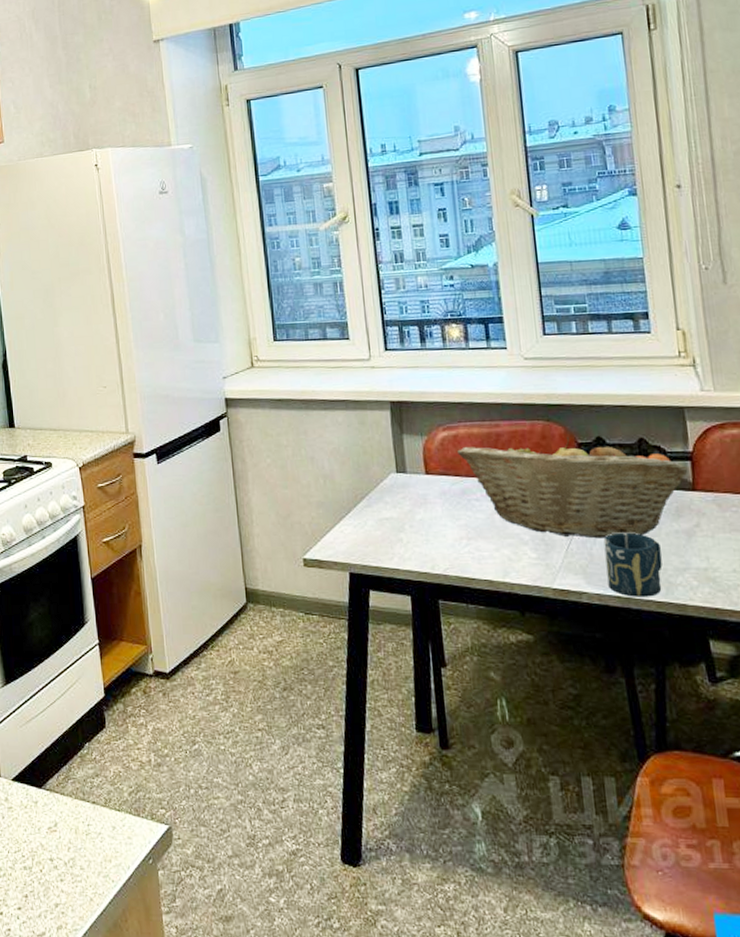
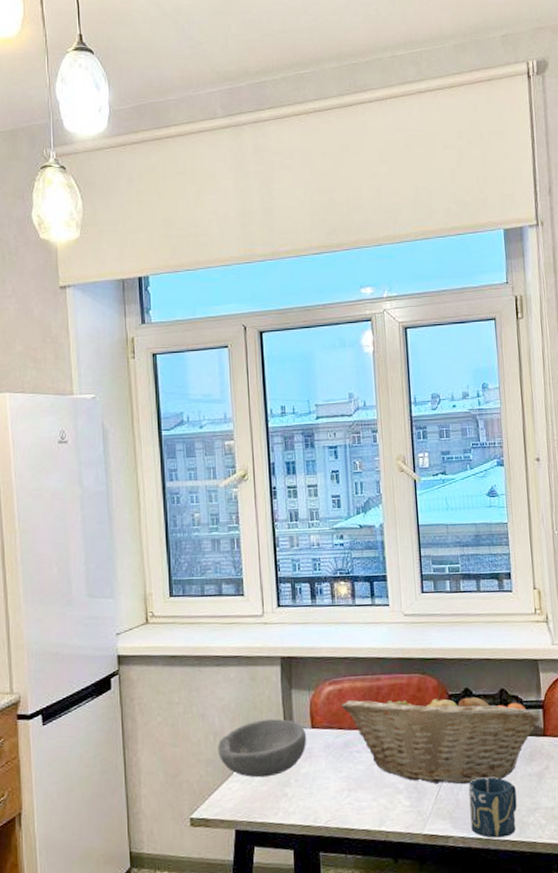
bowl: none [328,464,421,522] -> present [218,719,307,778]

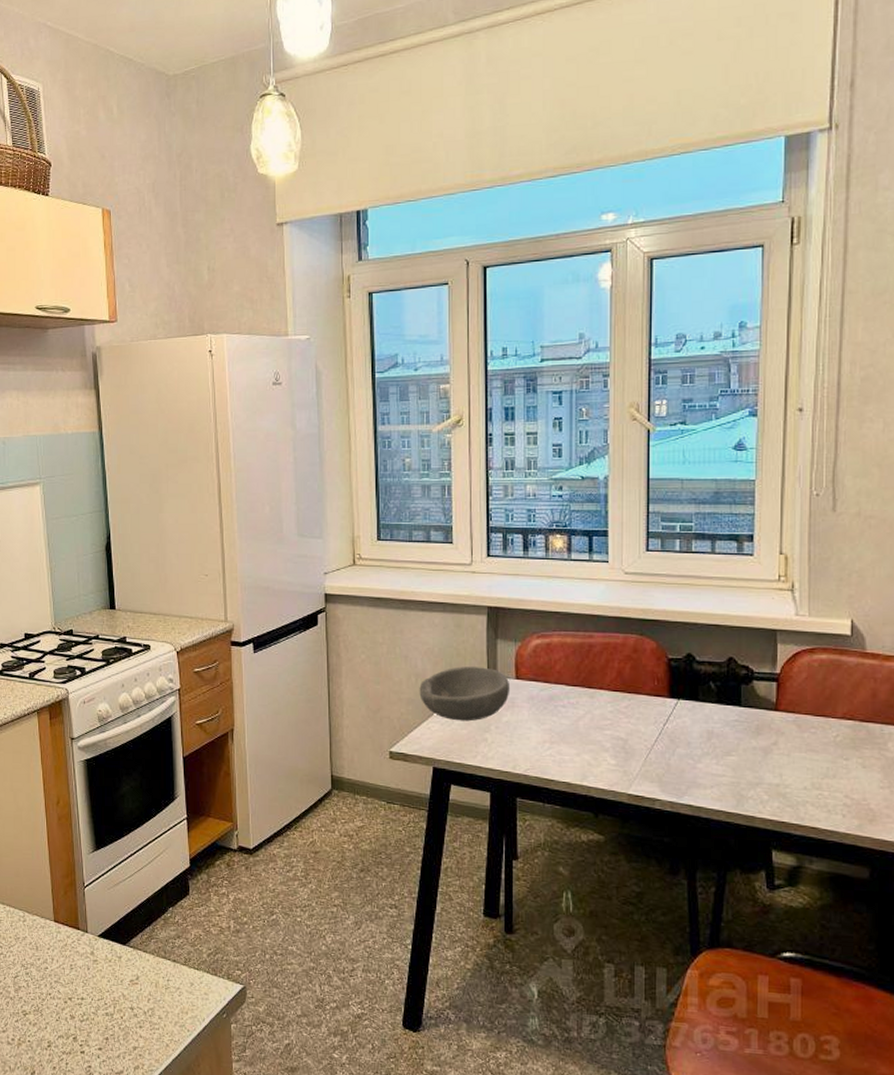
fruit basket: present [342,688,541,785] -> none [549,651,774,750]
cup: present [468,777,517,838] -> none [682,745,736,808]

